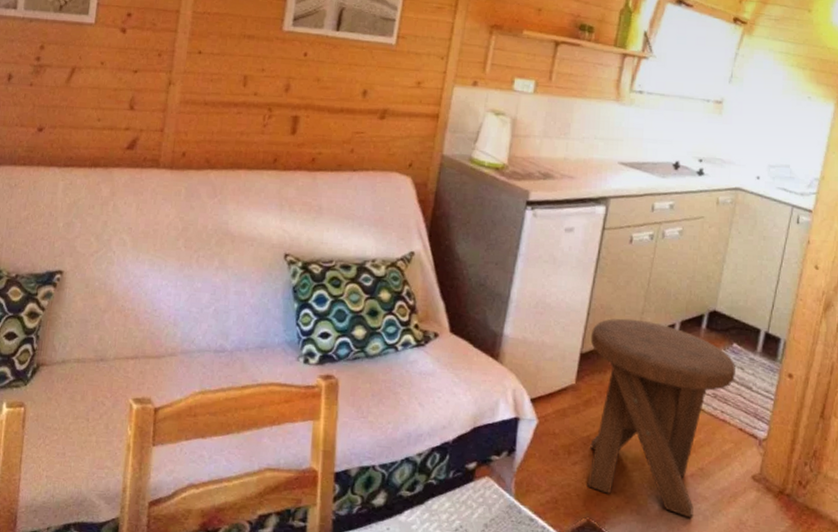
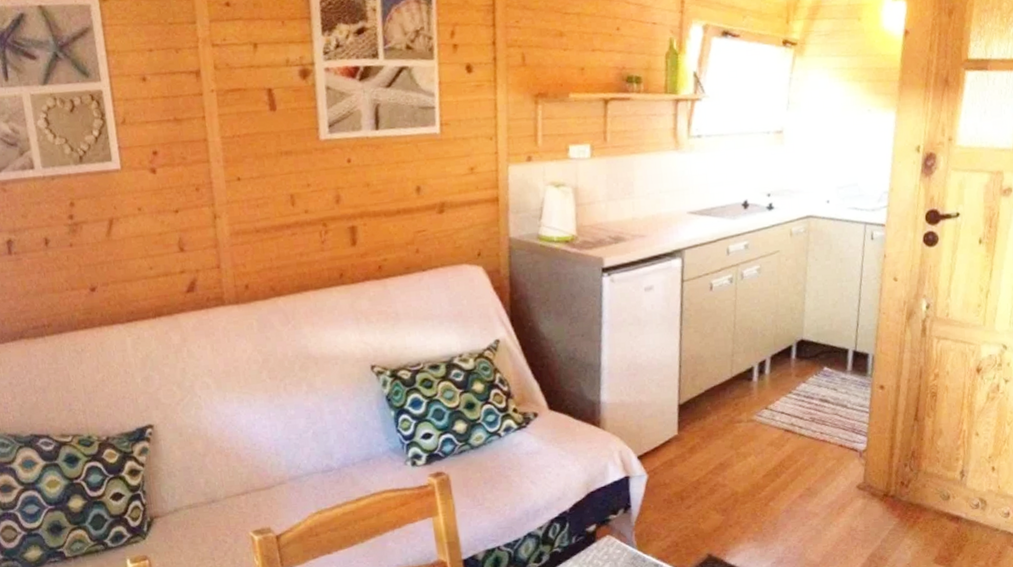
music stool: present [587,318,735,518] -> none [685,362,830,535]

